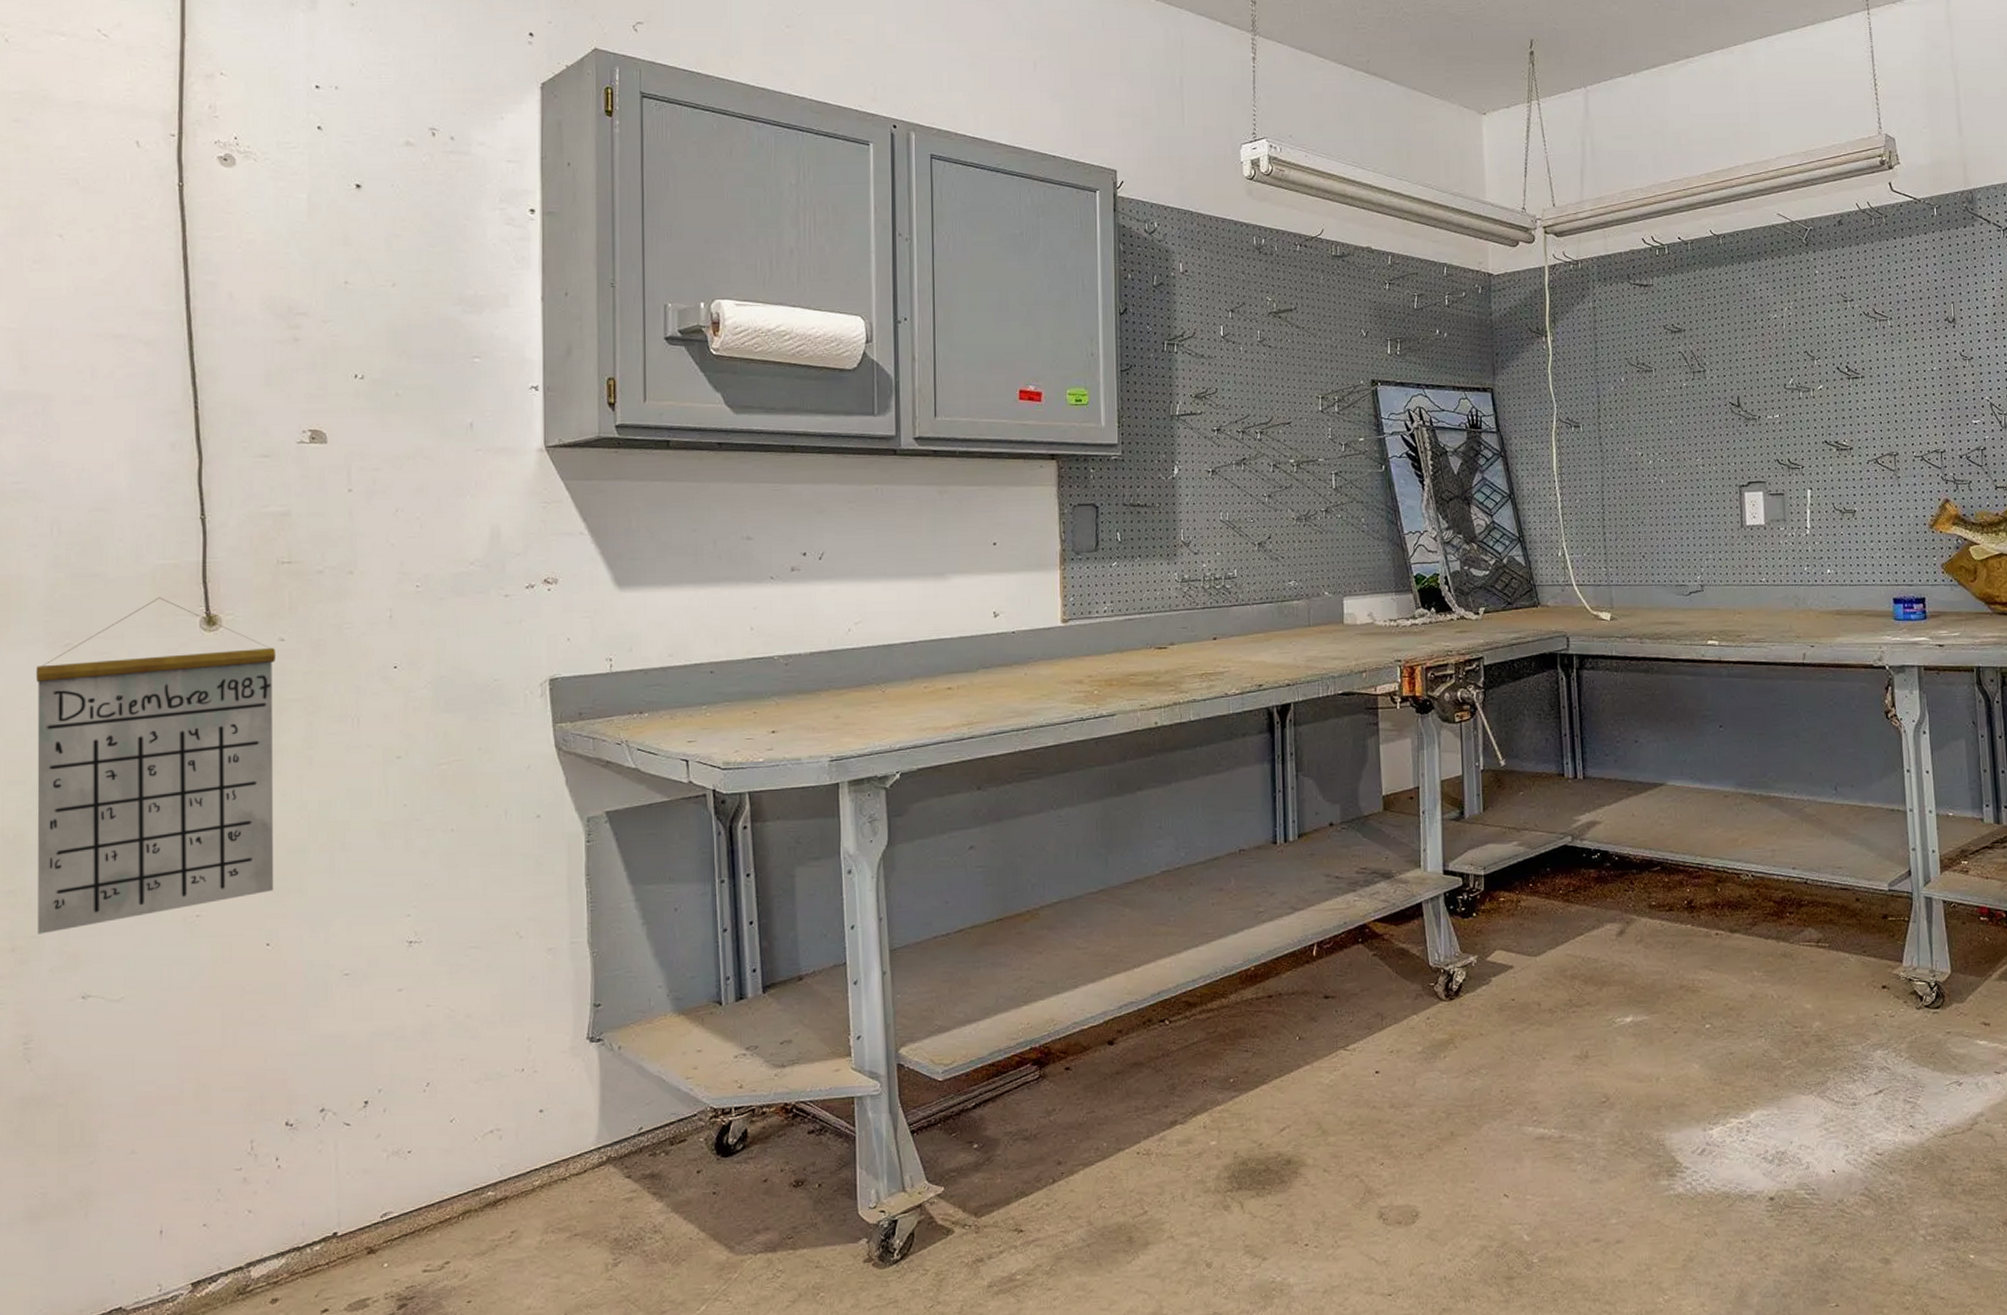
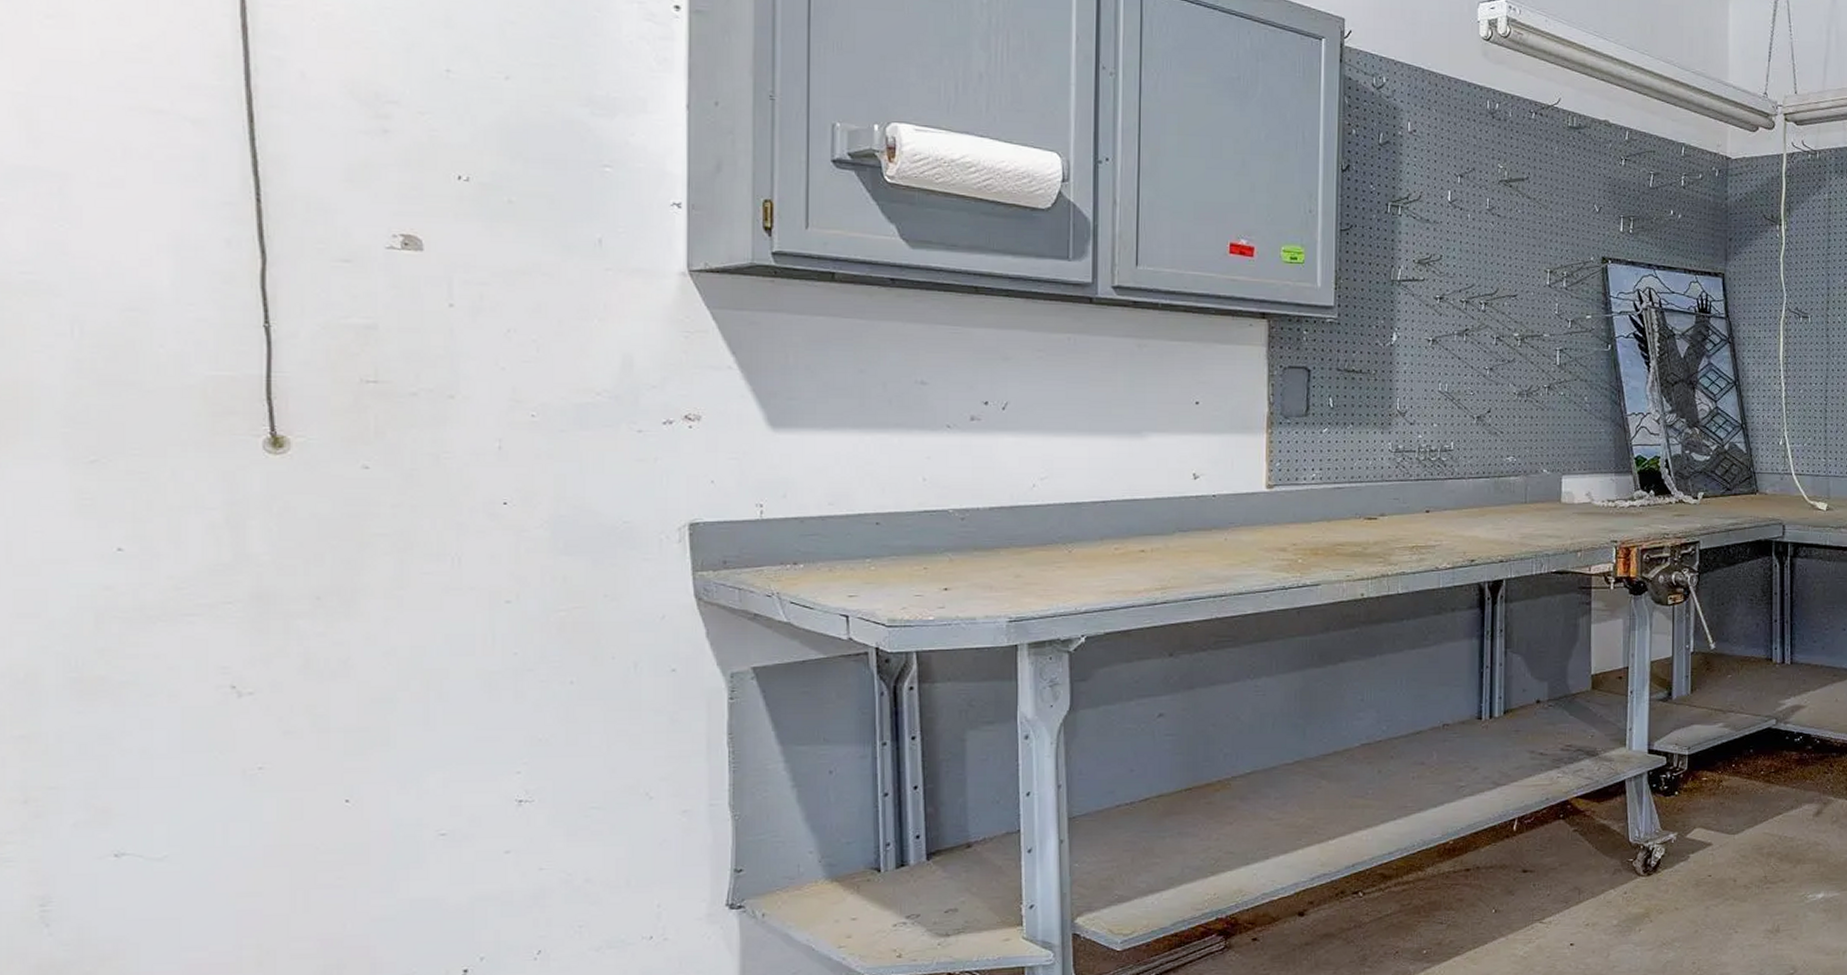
calendar: present [36,597,276,934] -> none [53,413,359,785]

